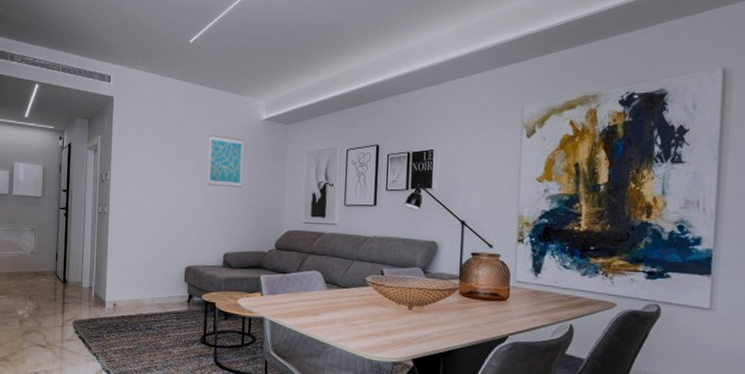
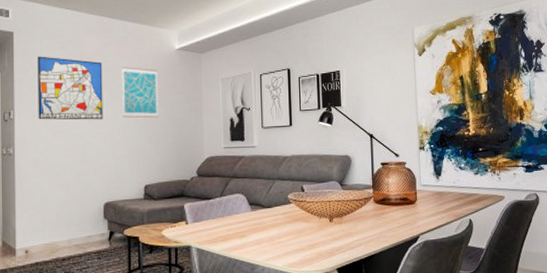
wall art: none [131,121,192,186] -> present [37,56,103,120]

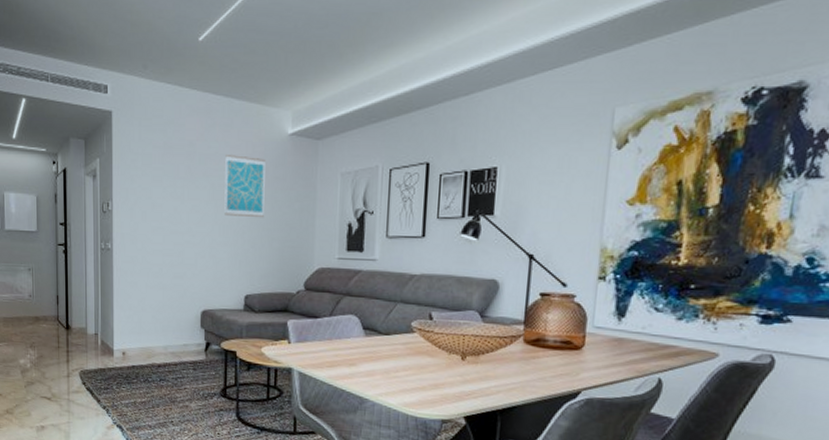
wall art: present [37,56,103,120] -> none [136,139,204,217]

